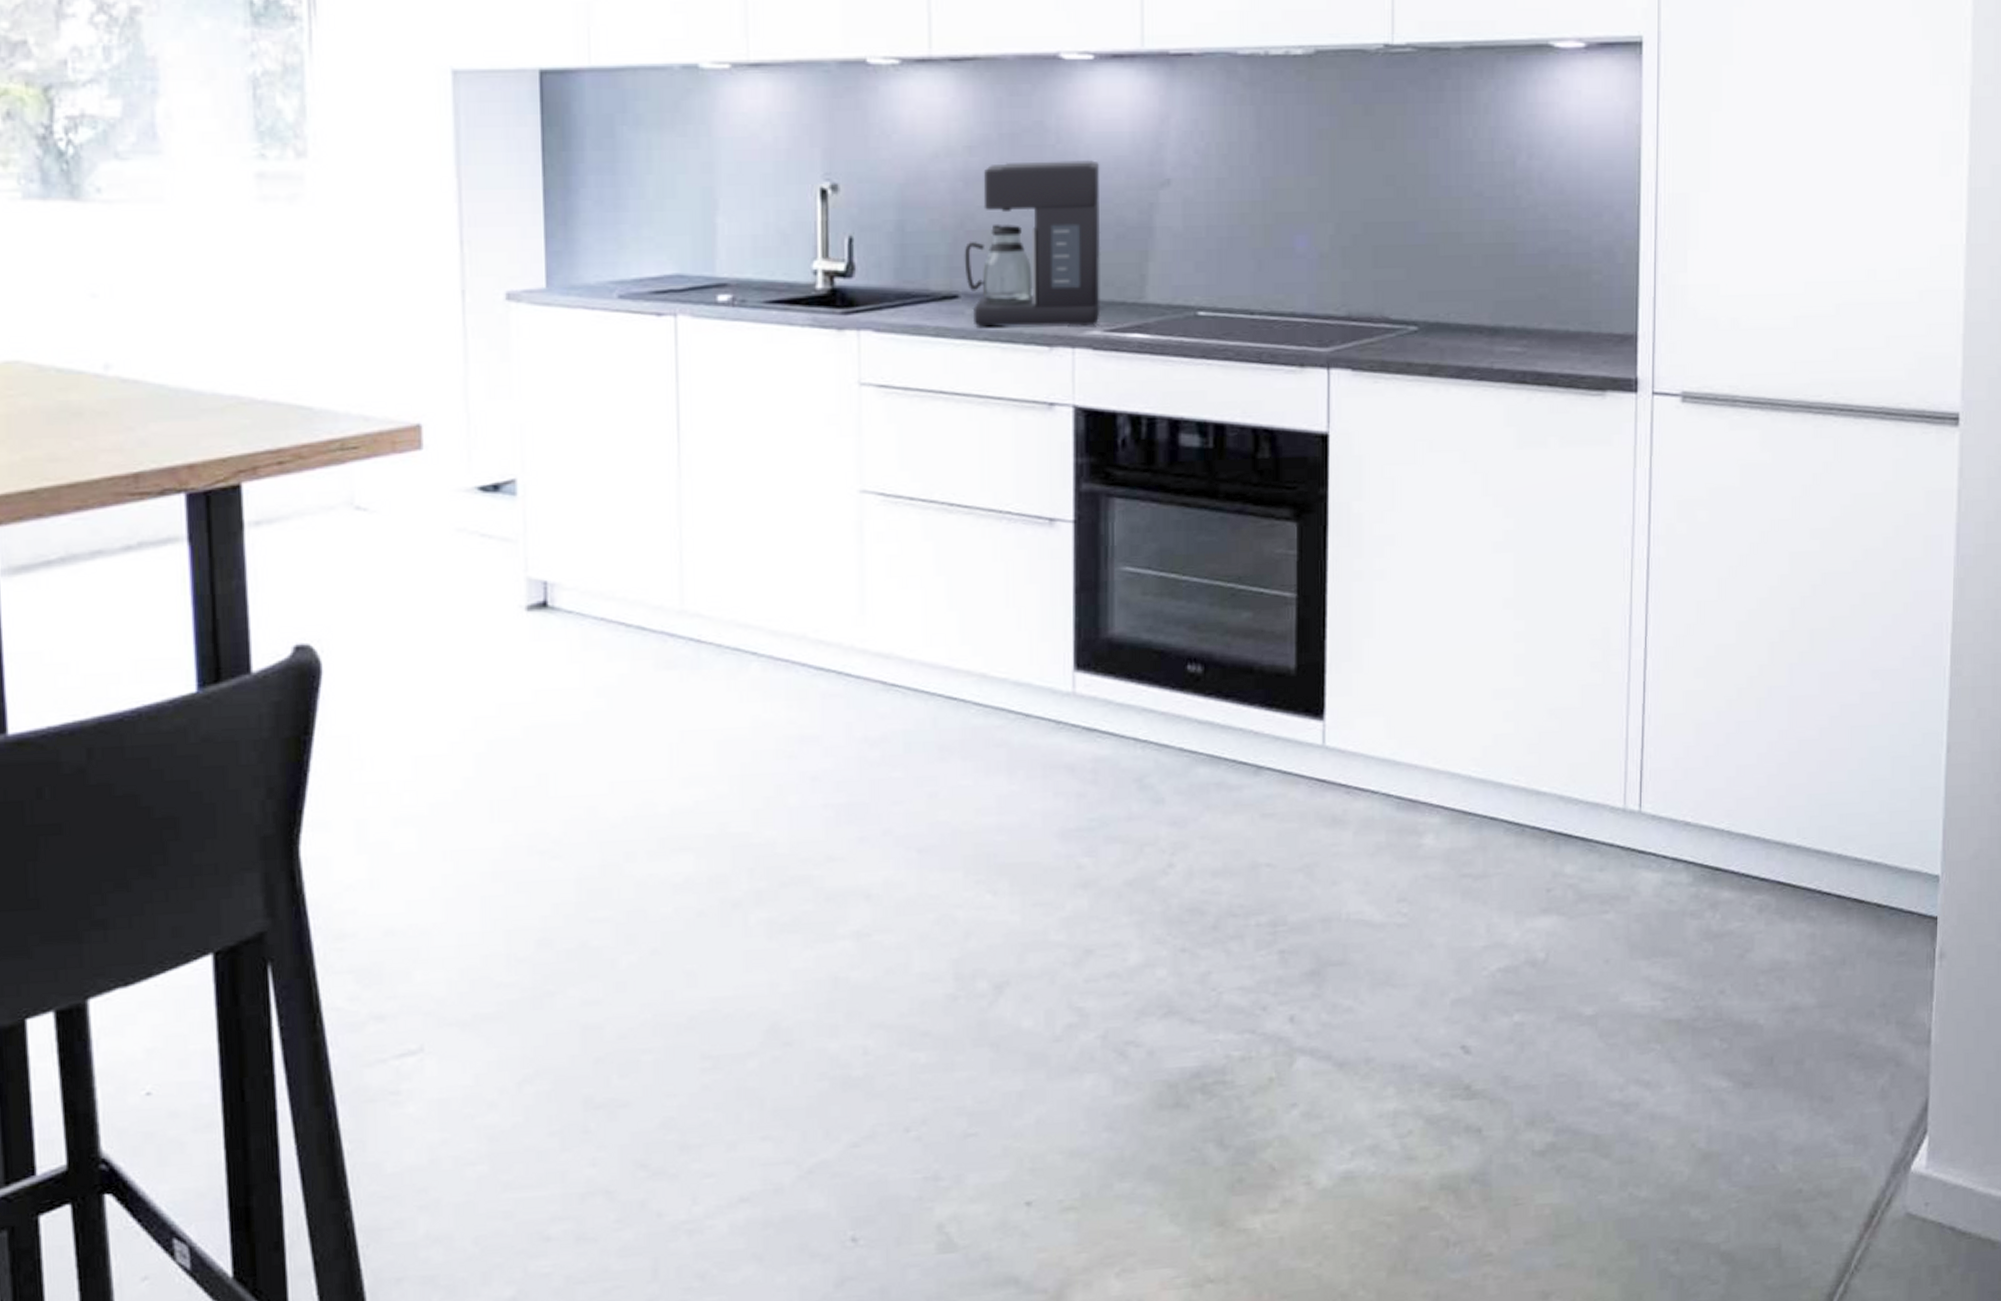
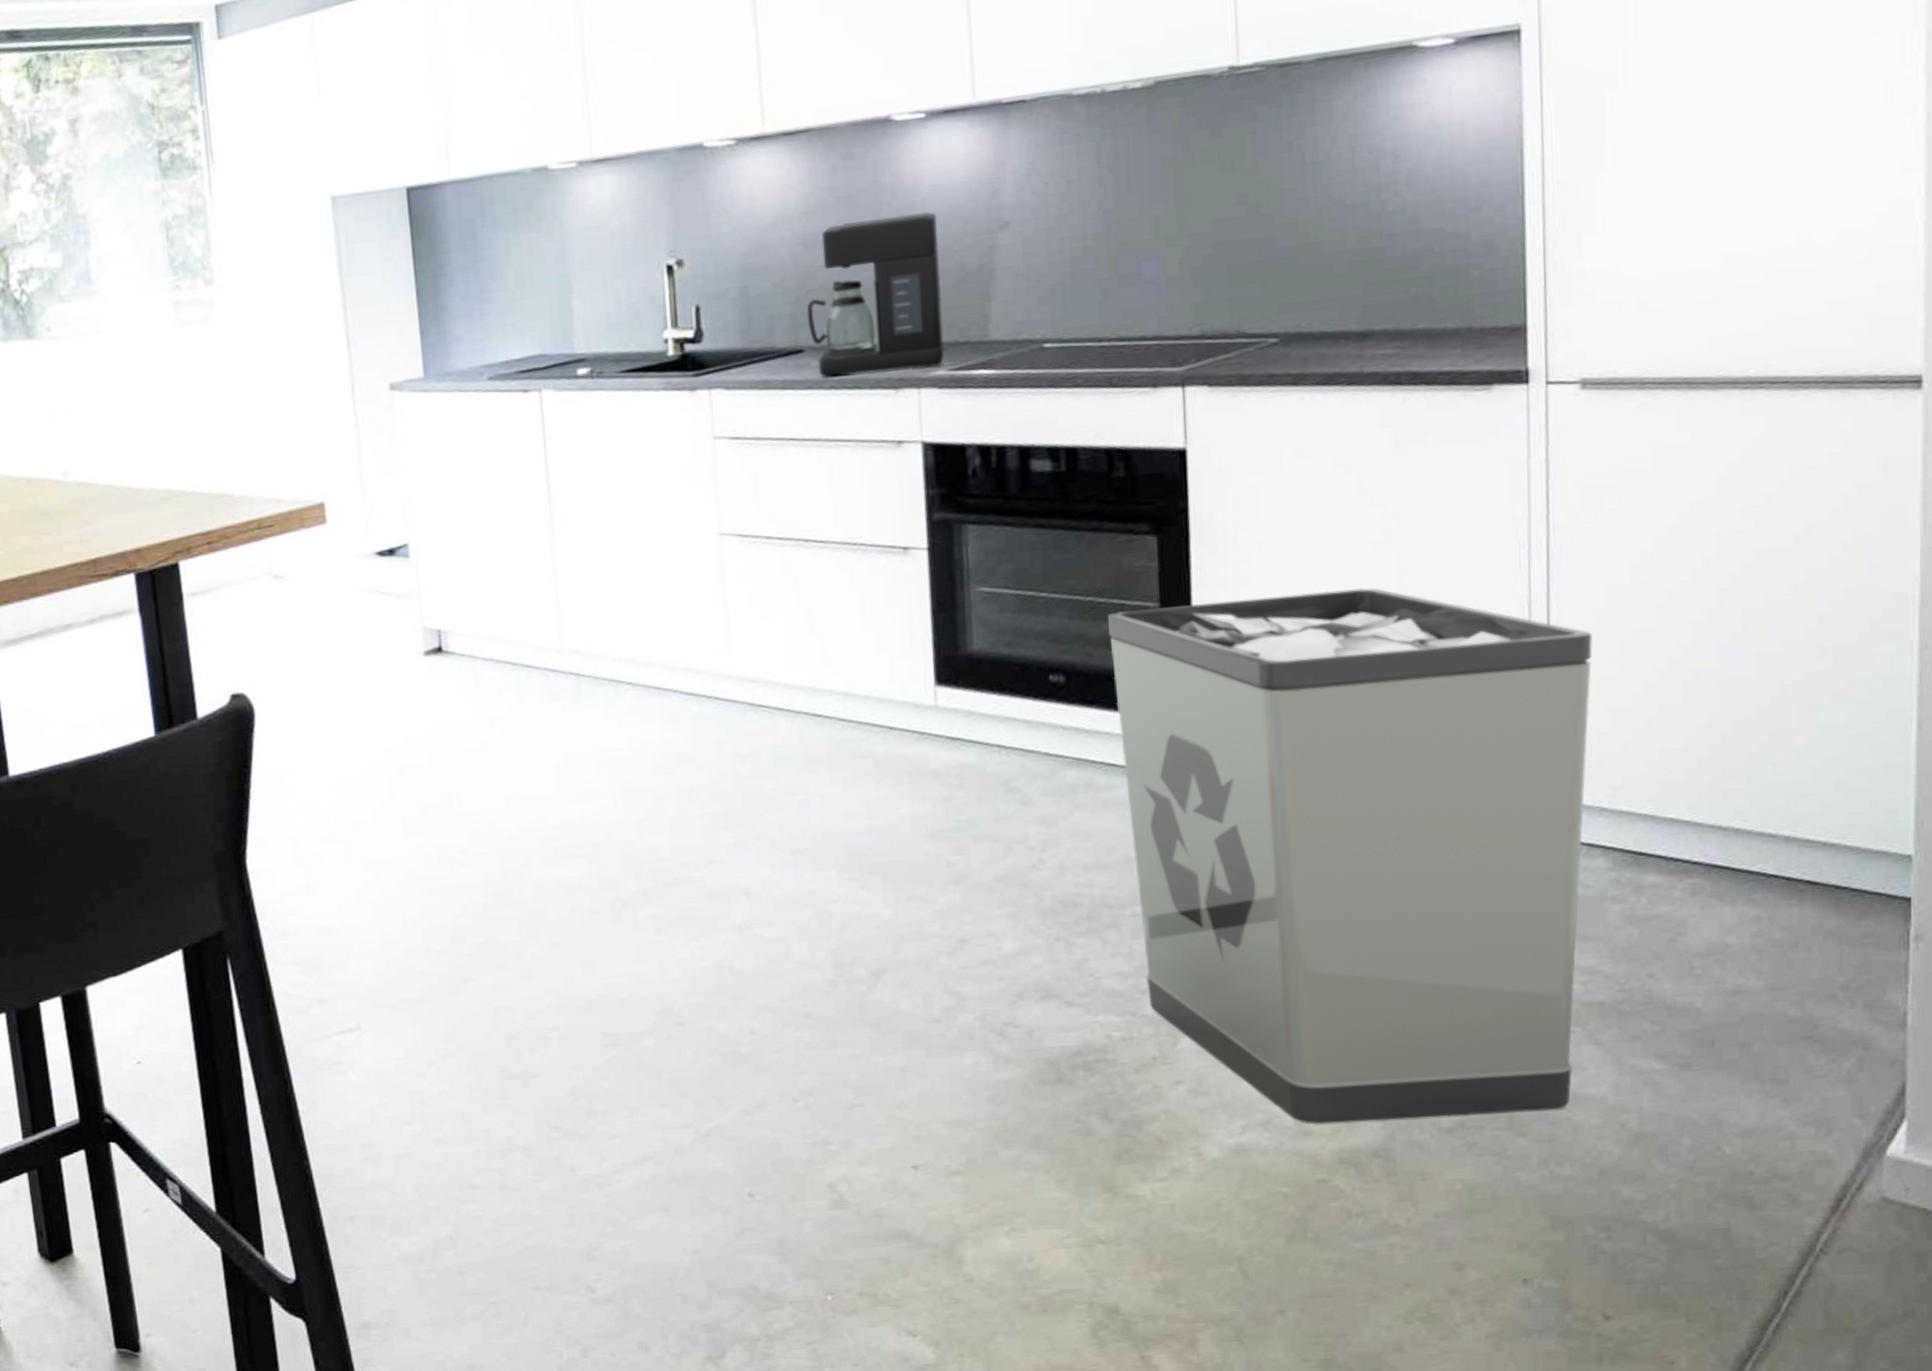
recycling bin: none [1246,588,1683,1148] -> present [1107,587,1593,1123]

